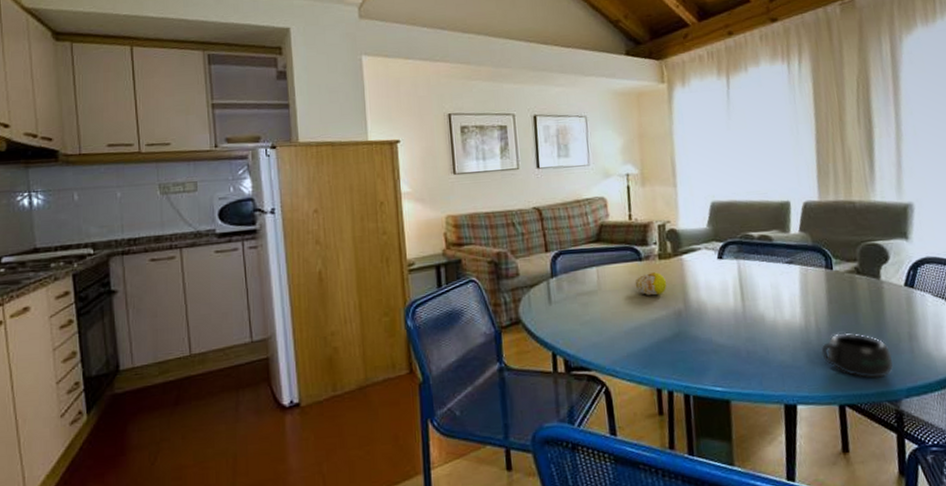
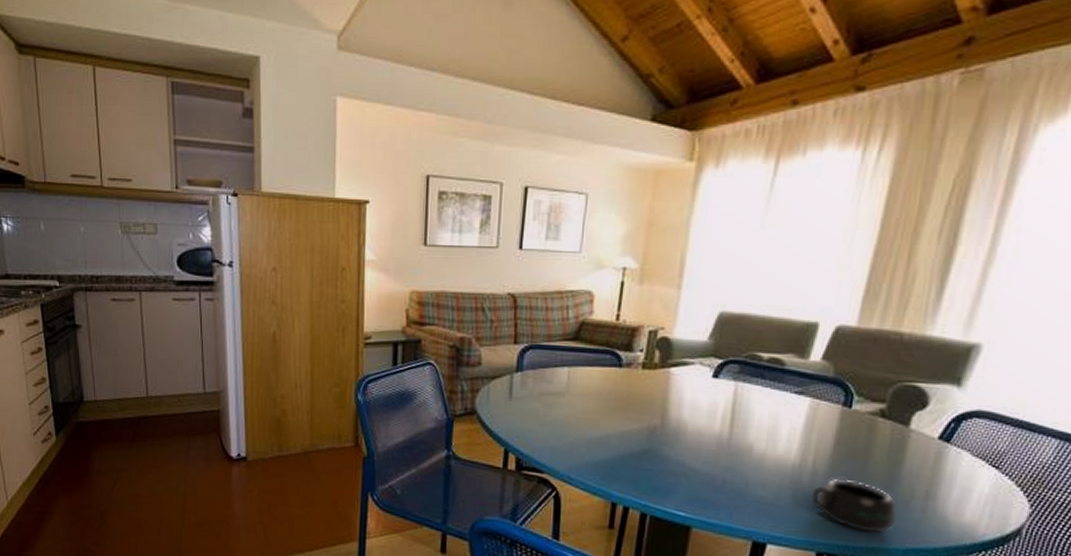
fruit: present [634,272,667,296] -> none [608,382,646,408]

